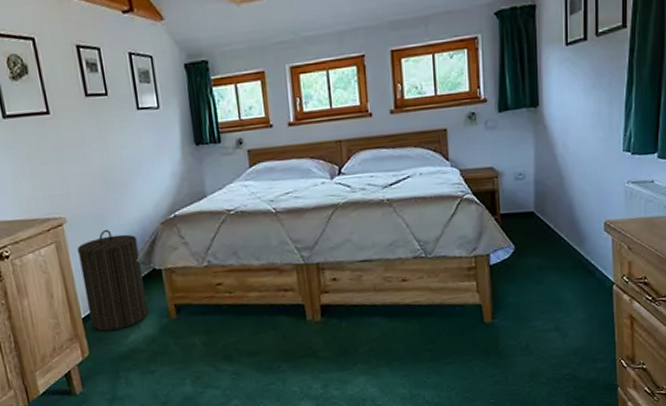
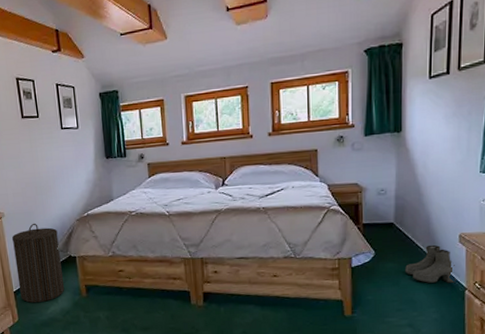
boots: none [548,234,603,279] -> present [405,244,456,283]

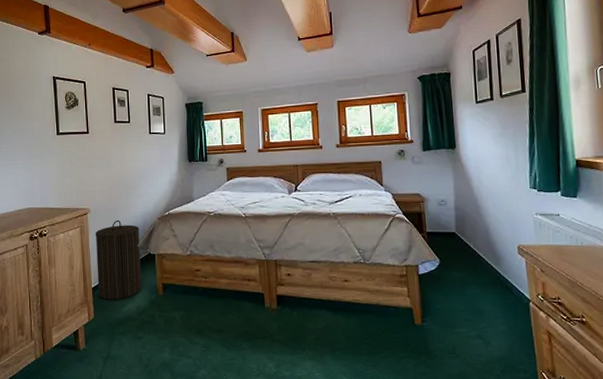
boots: present [405,244,456,283] -> none [470,255,519,294]

